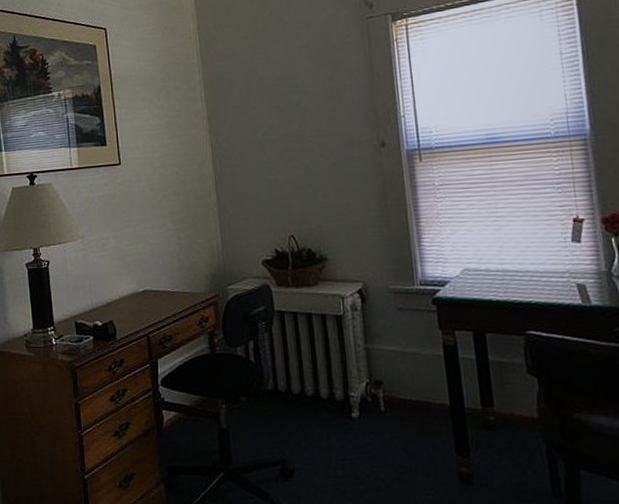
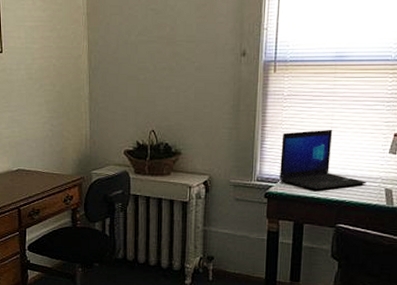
laptop: none [441,219,552,292] -> present [279,129,366,191]

